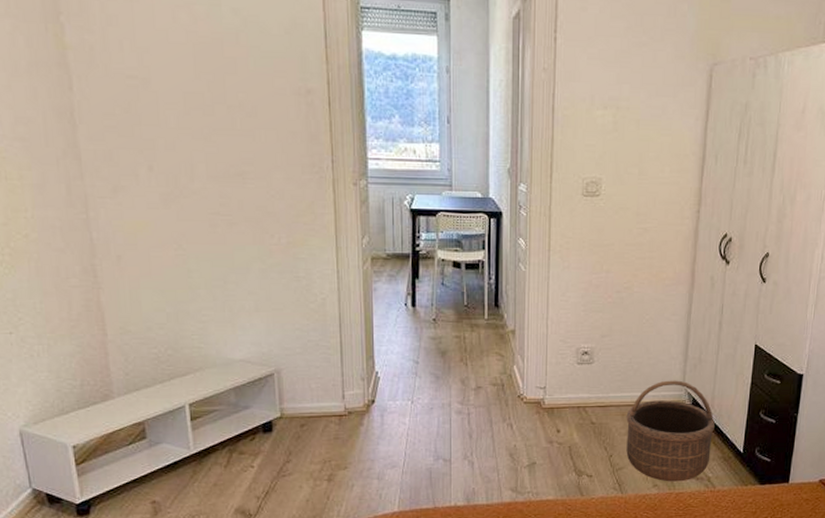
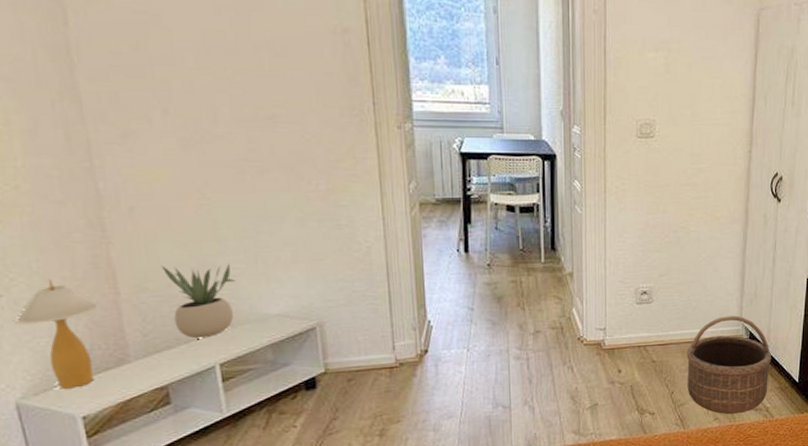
table lamp: none [21,320,91,420] -> present [15,280,100,389]
potted plant: none [142,311,206,379] -> present [161,264,236,339]

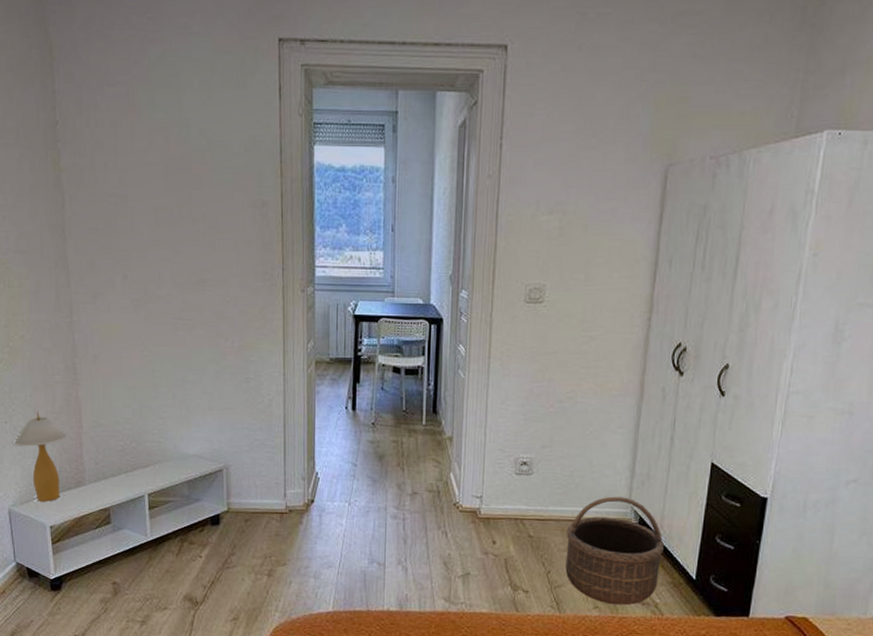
potted plant: present [161,264,236,339] -> none [112,406,165,470]

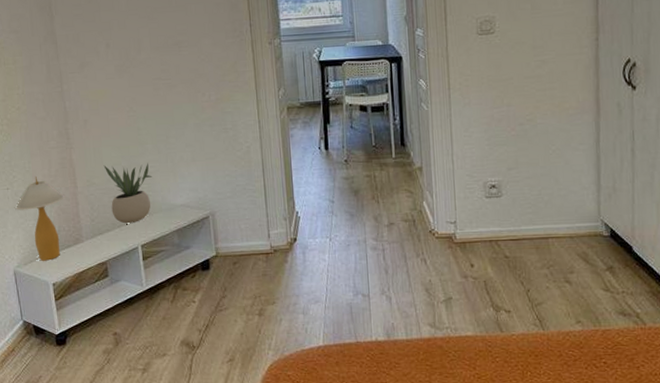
potted plant: none [112,406,165,470] -> present [103,163,153,224]
basket: present [565,496,664,606] -> none [540,211,638,318]

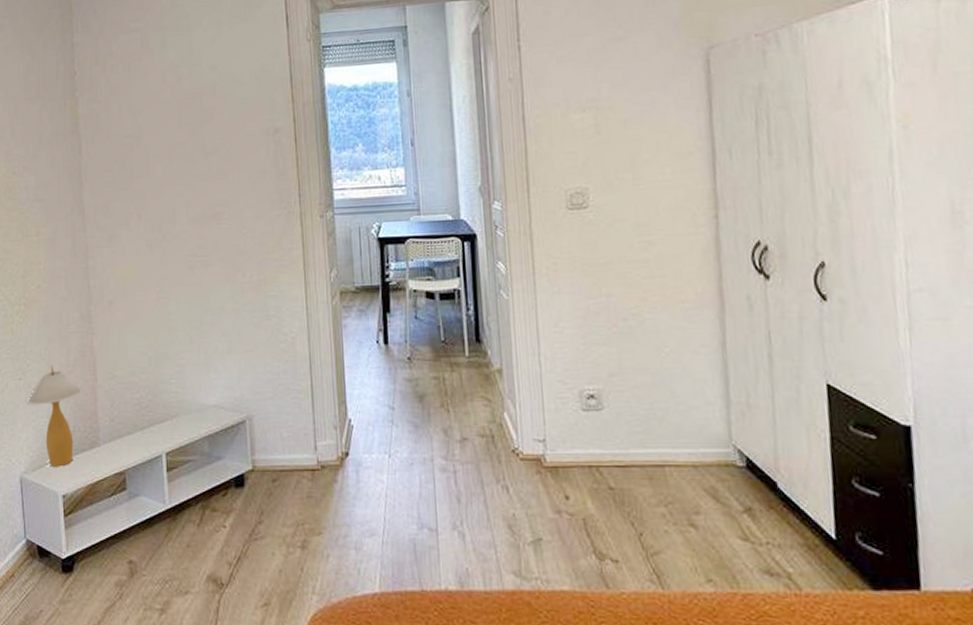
potted plant: present [103,163,153,224] -> none [128,354,183,426]

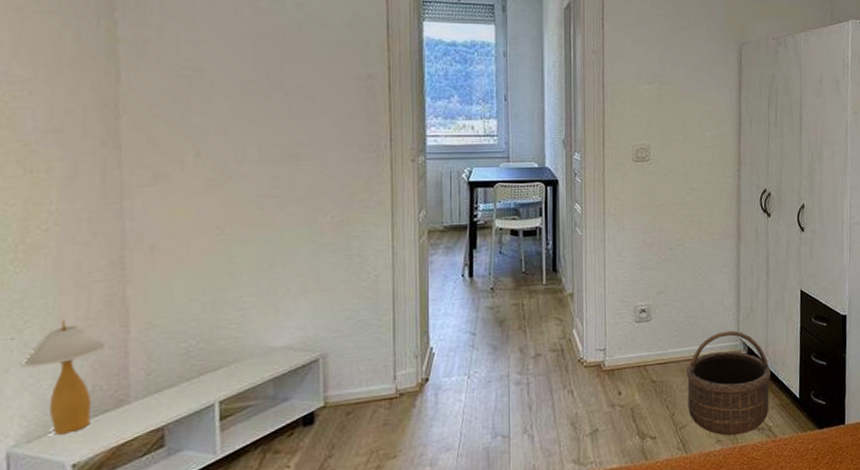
basket: none [655,433,786,578] -> present [686,330,771,436]

